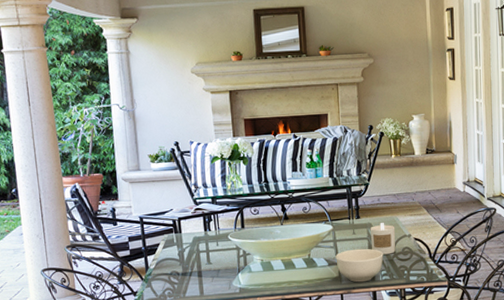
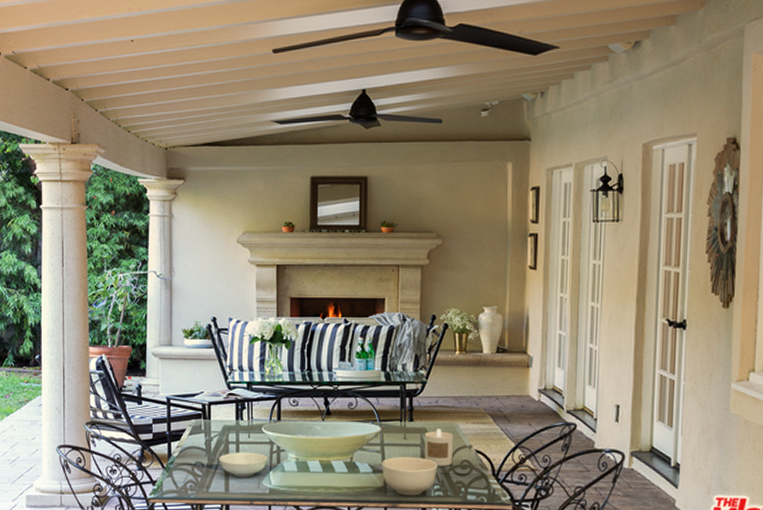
bowl: none [191,258,237,281] -> present [218,452,269,477]

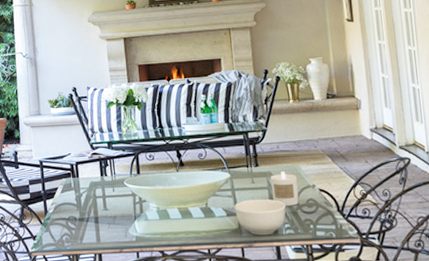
bowl: present [218,452,269,477] -> none [88,204,133,228]

